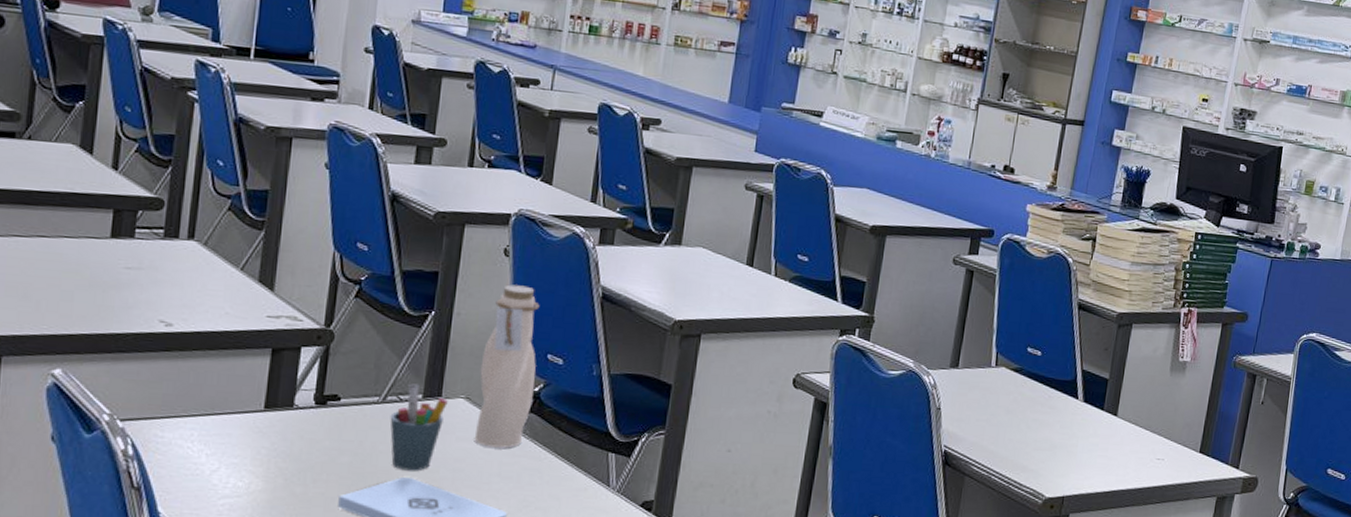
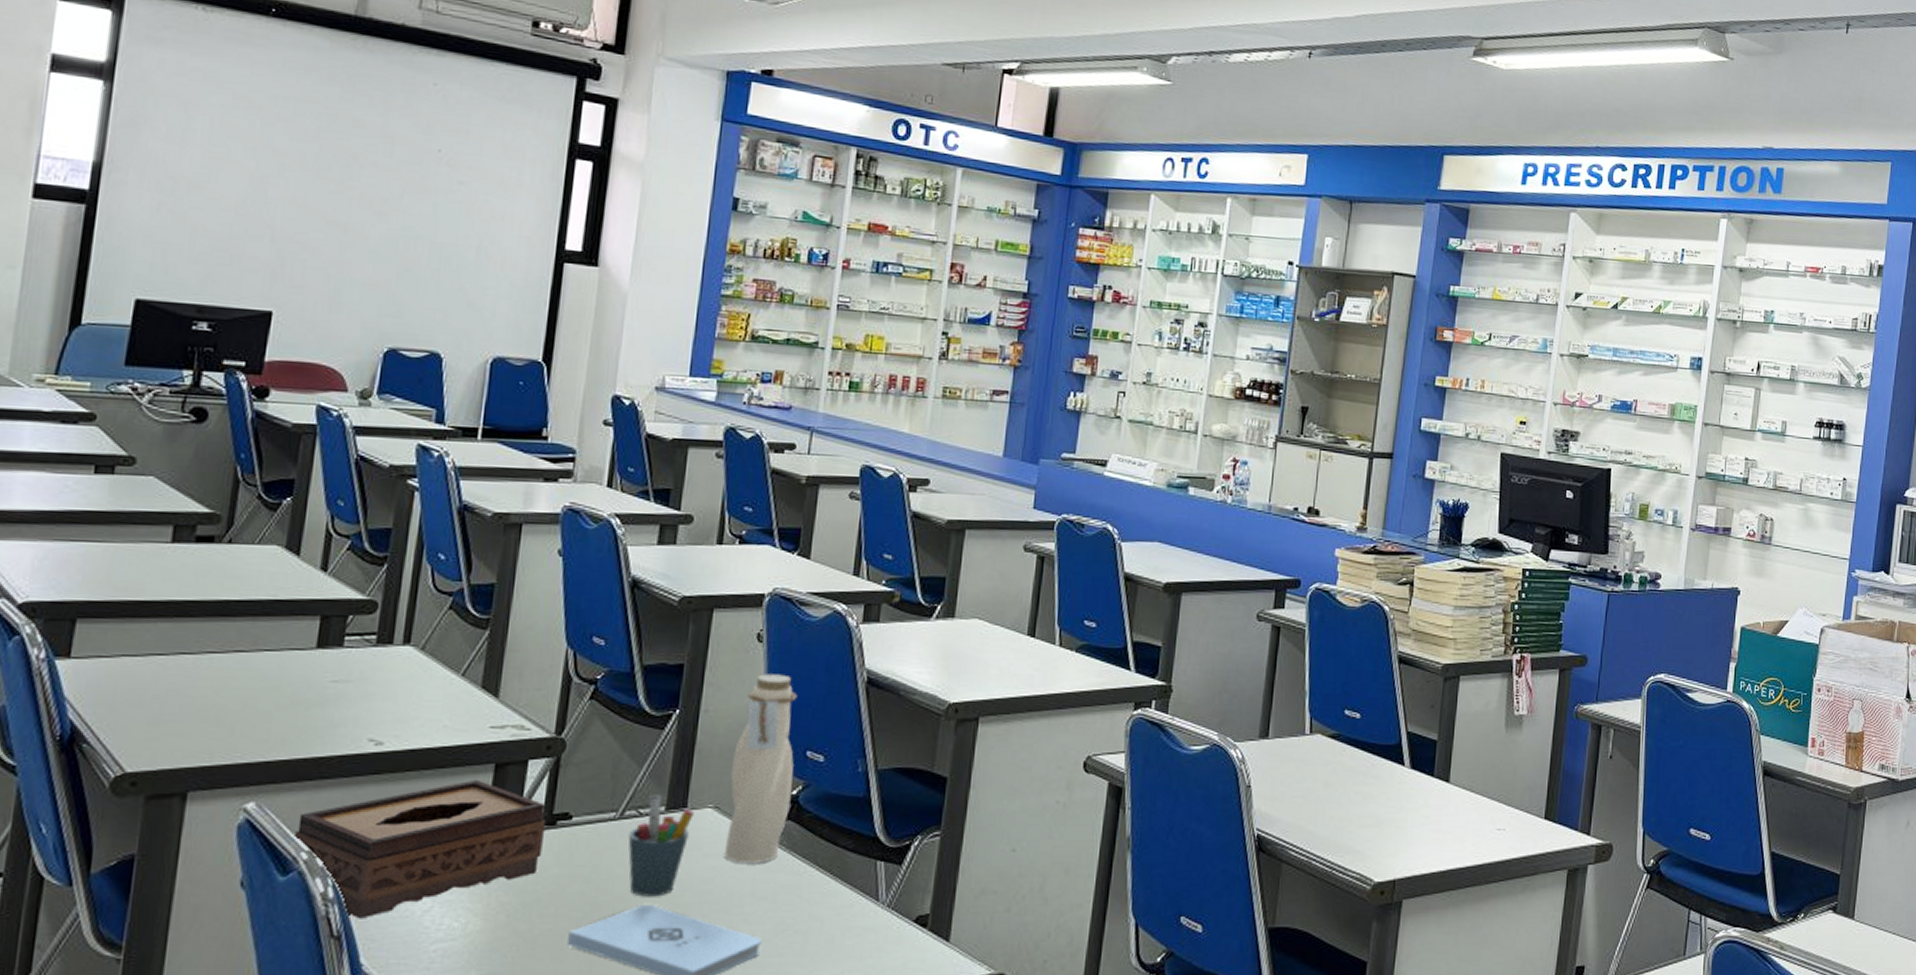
tissue box: none [95,361,318,474] -> present [292,779,547,919]

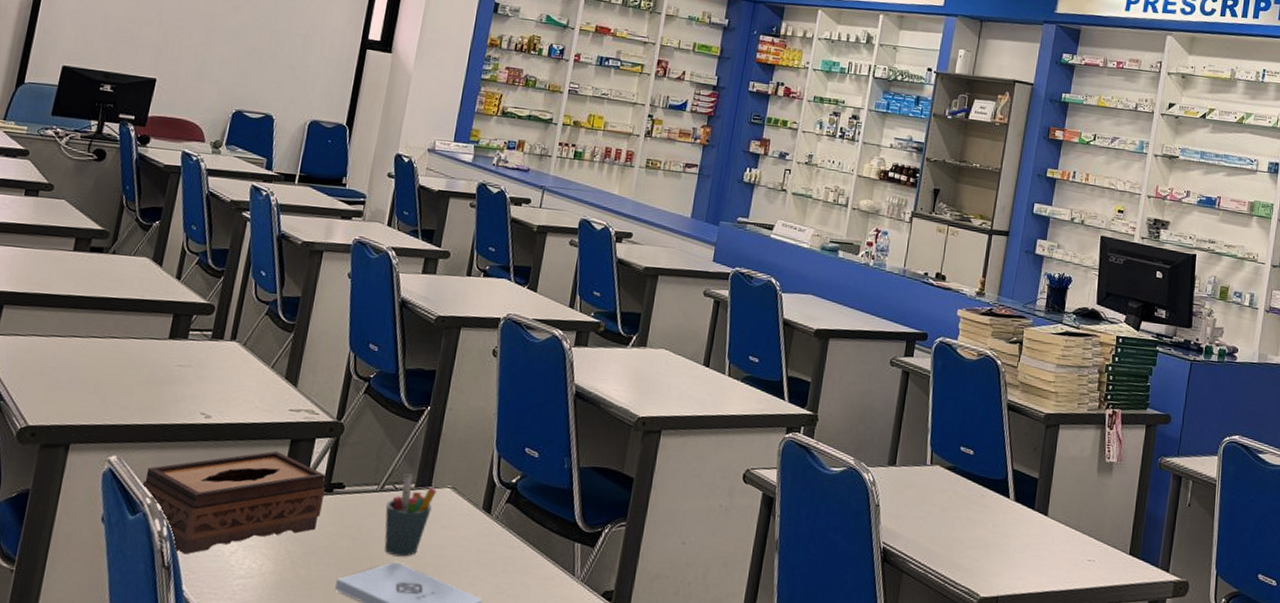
water bottle: present [723,674,798,863] -> none [457,382,521,537]

